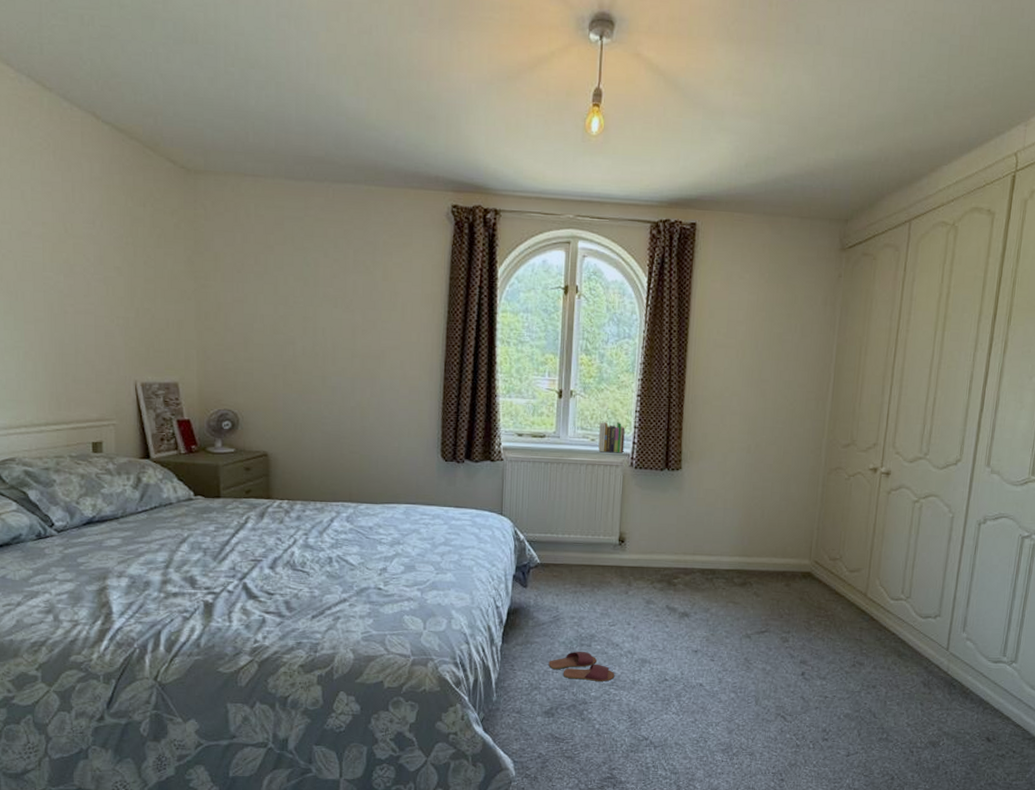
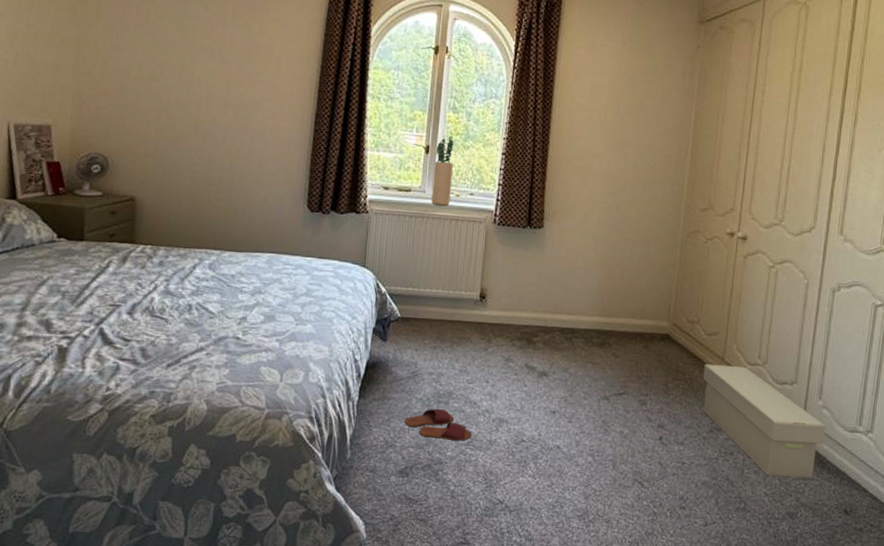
vase: none [566,376,587,450] -> present [431,133,454,206]
books: present [598,421,625,453] -> none [462,178,489,210]
storage box: none [845,600,969,708] -> present [702,364,826,479]

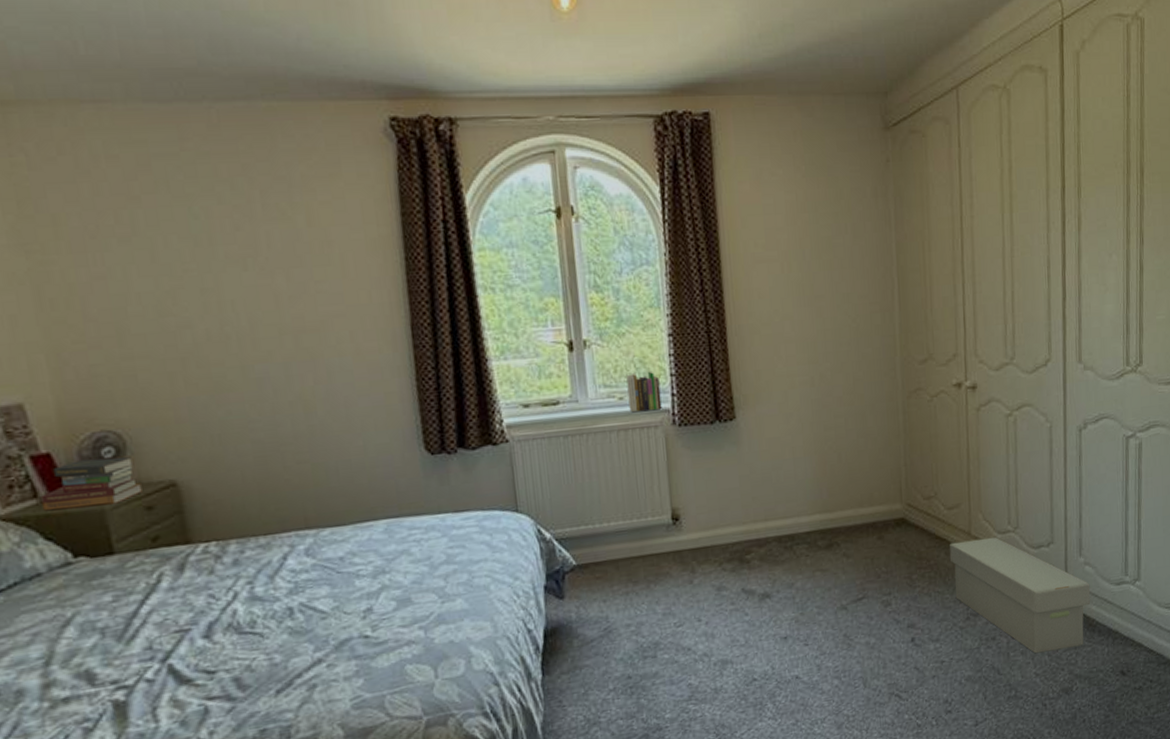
books: none [46,171,112,206] -> present [41,457,142,512]
slippers: present [405,408,472,441] -> none [606,664,692,703]
vase: present [431,133,454,206] -> none [583,319,613,416]
books: none [462,178,489,210] -> present [626,371,662,413]

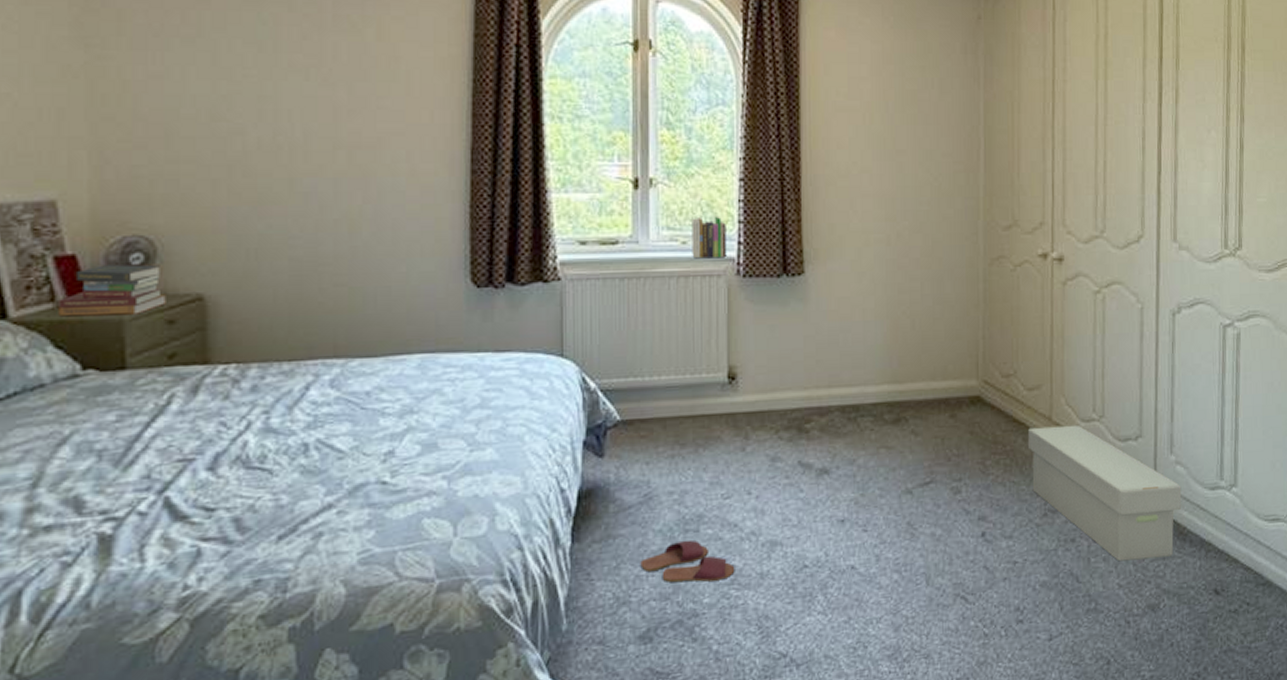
slippers: none [606,664,692,703] -> present [640,539,735,583]

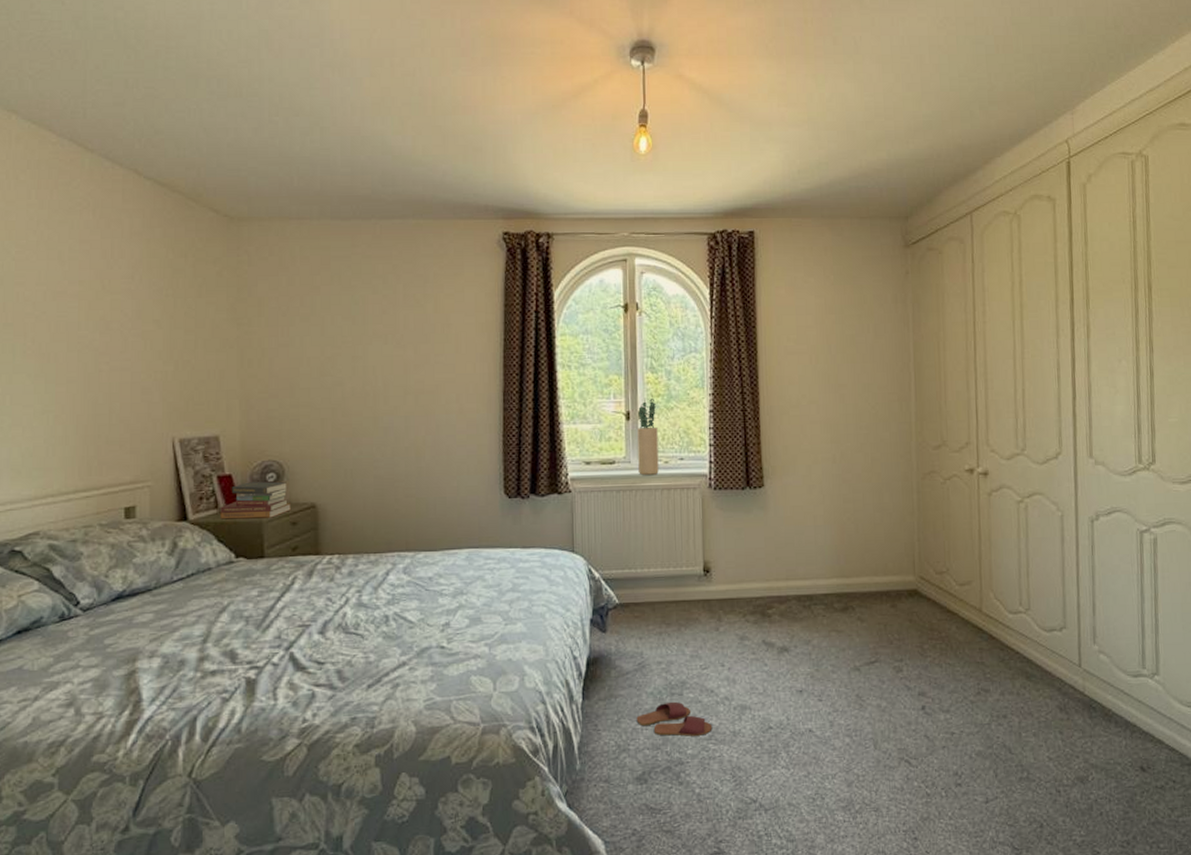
vase: none [648,158,674,258] -> present [637,395,659,475]
books: present [691,216,727,259] -> none [672,440,701,475]
storage box: present [1027,424,1182,562] -> none [960,616,1106,737]

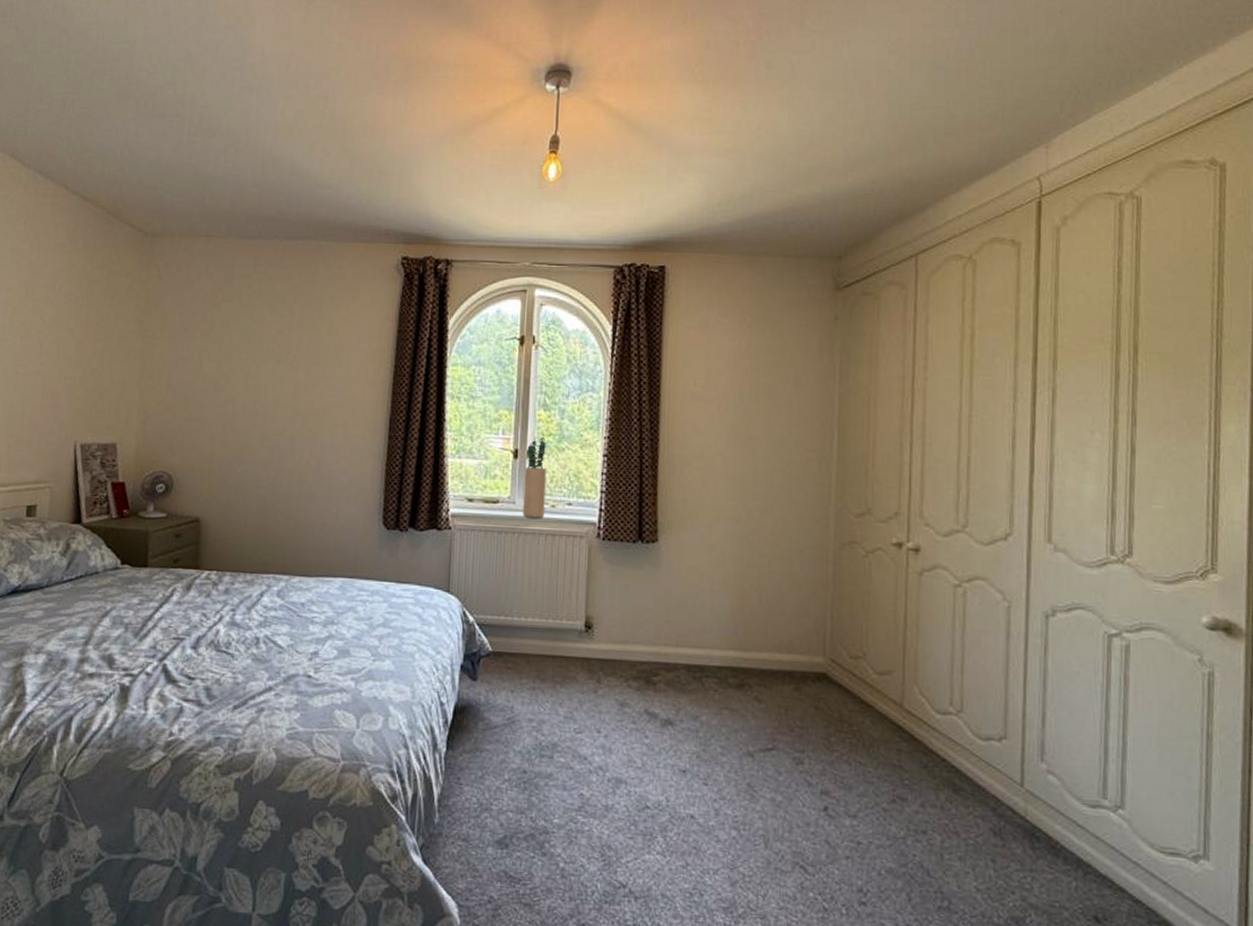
books: present [220,481,291,520] -> none [111,491,176,529]
slippers: present [636,701,713,736] -> none [501,763,583,805]

